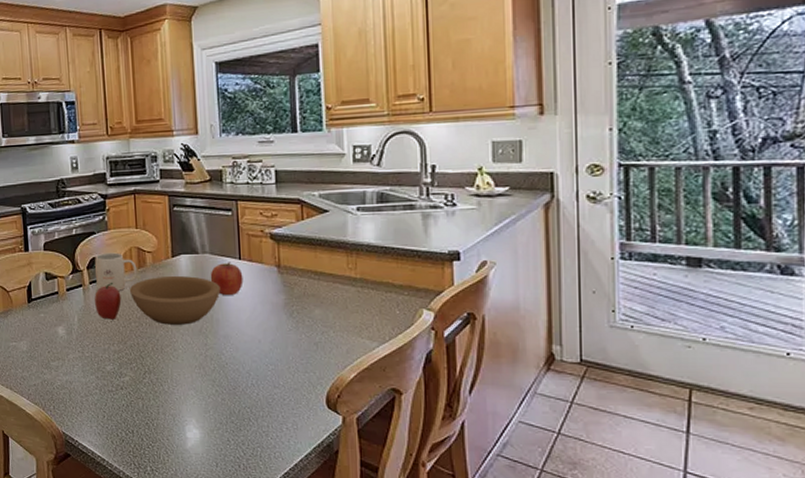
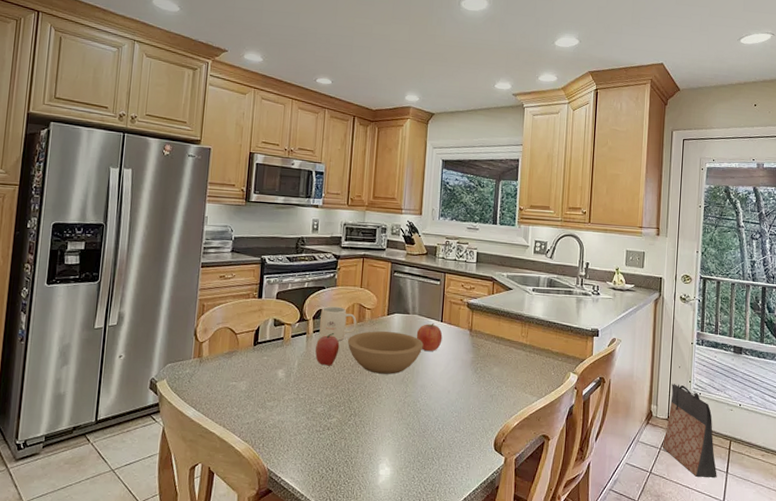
bag: none [574,315,671,440] -> present [662,384,717,478]

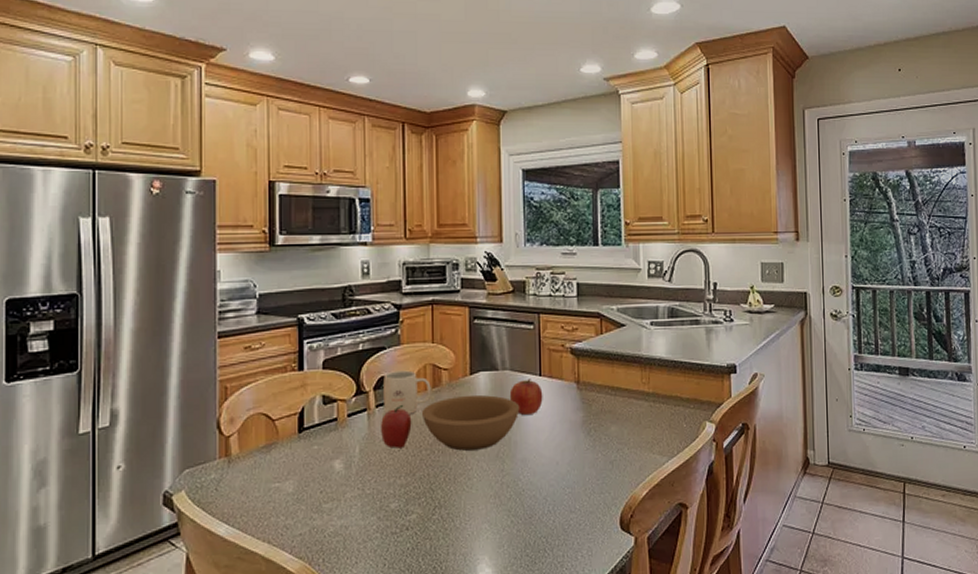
bag: present [662,384,717,478] -> none [824,421,892,531]

